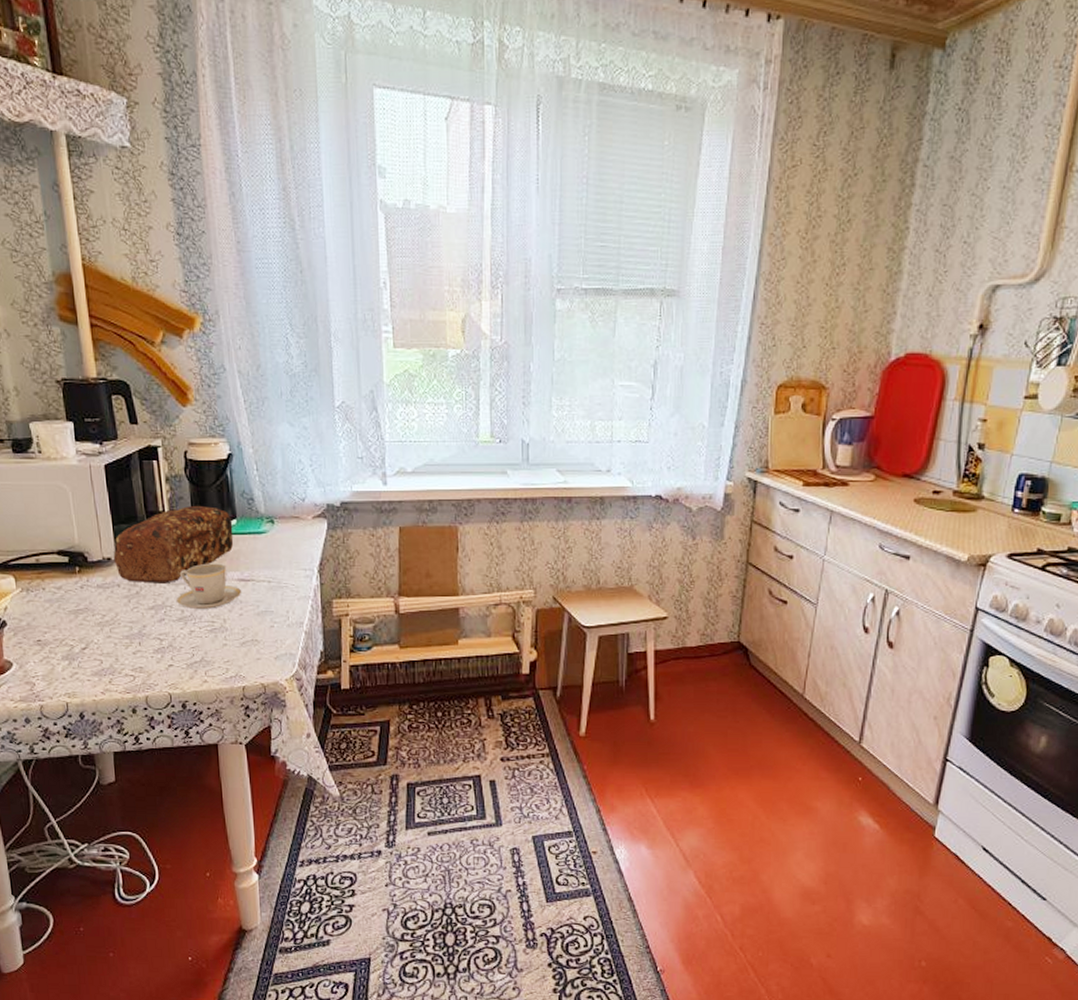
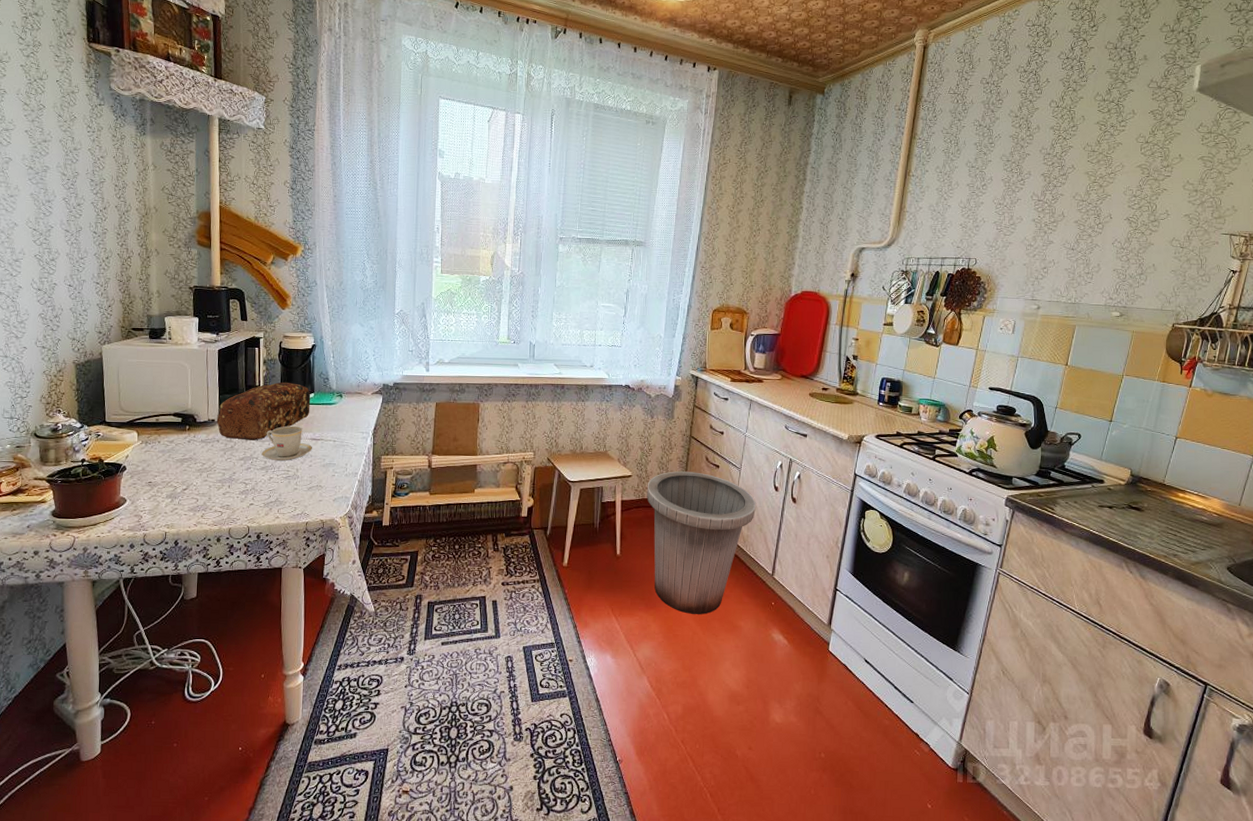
trash can: none [688,610,838,794] -> present [646,471,756,614]

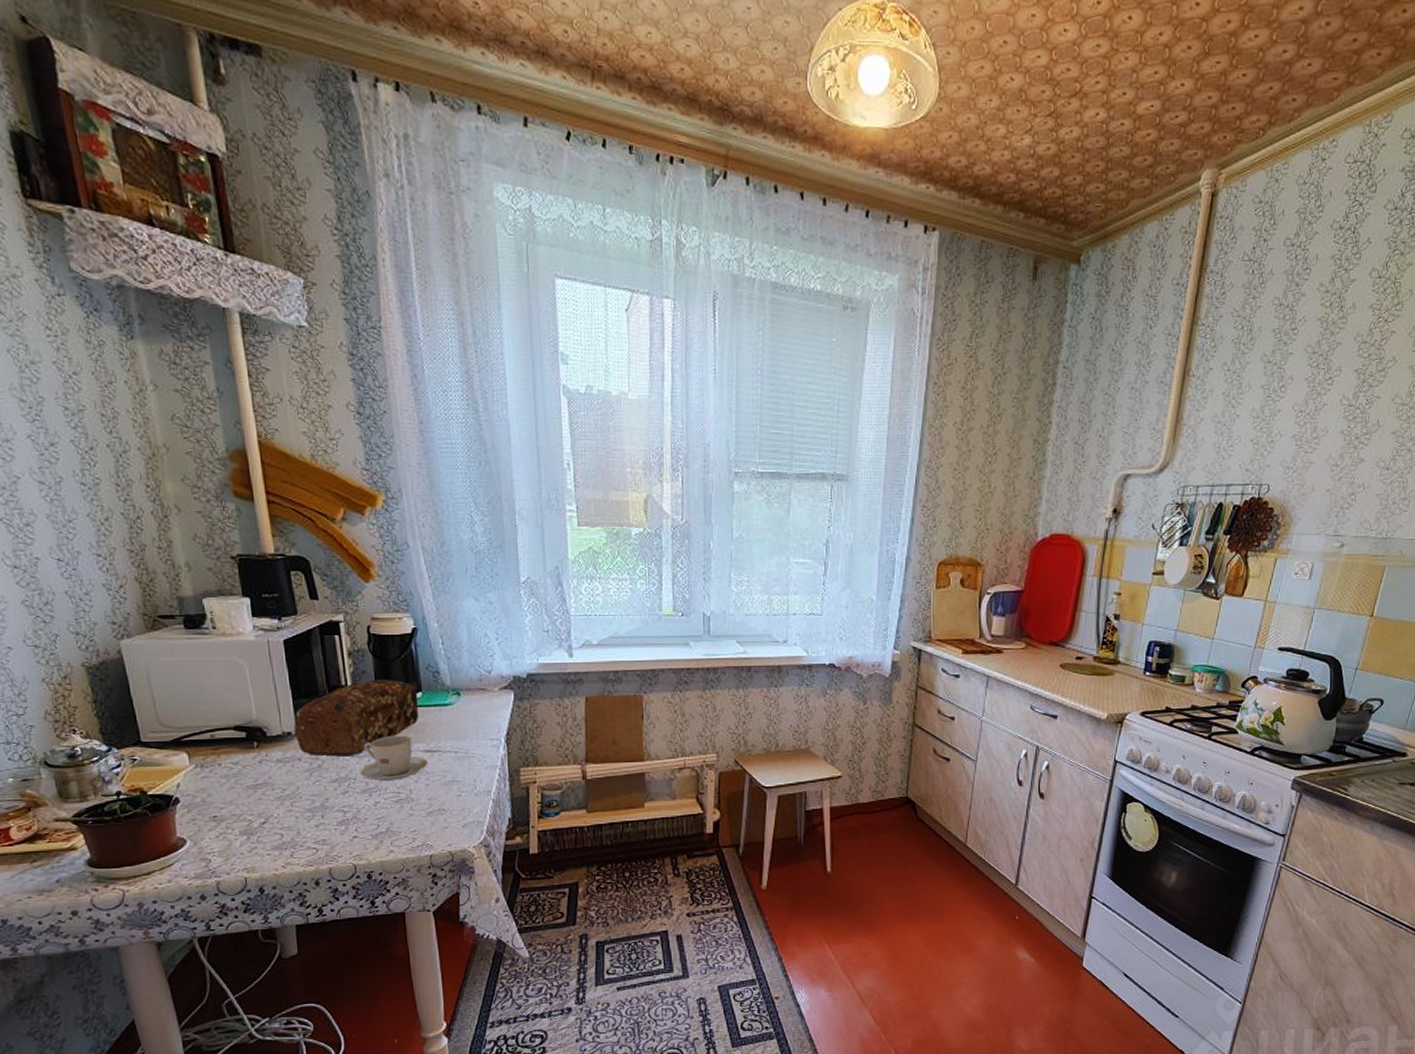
trash can: present [646,471,756,614] -> none [861,768,995,936]

